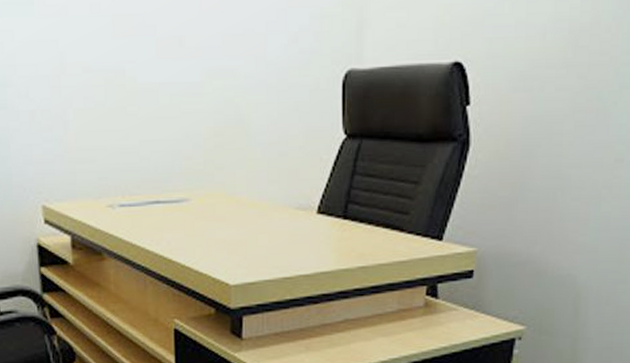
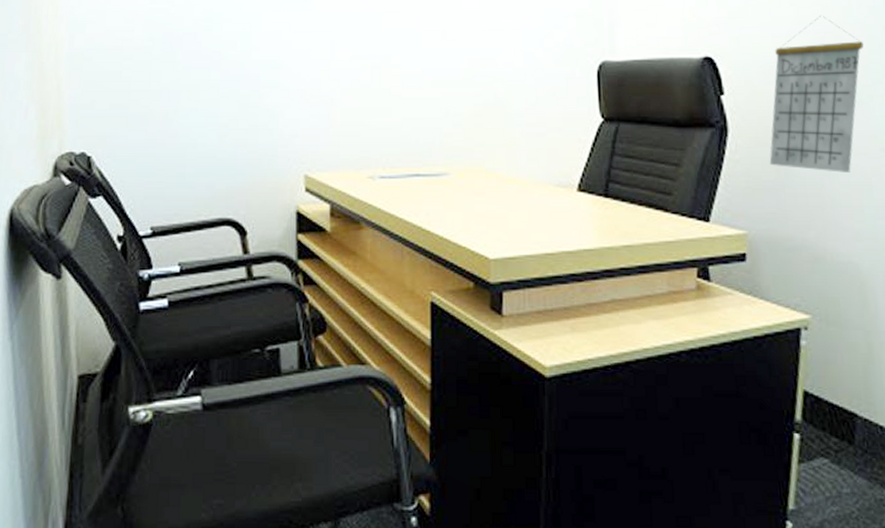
calendar: none [506,9,617,186] -> present [769,15,864,172]

